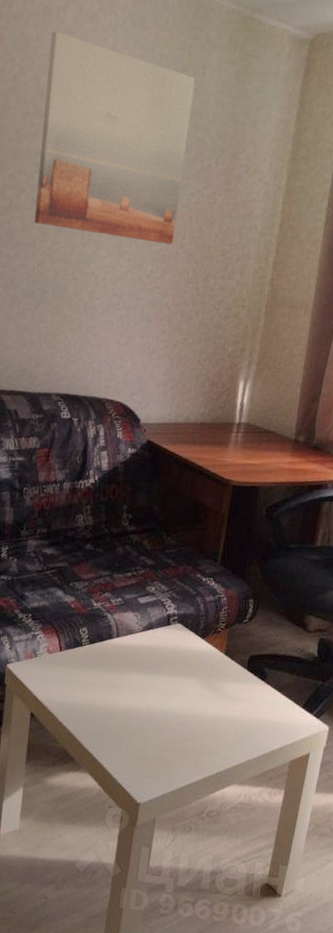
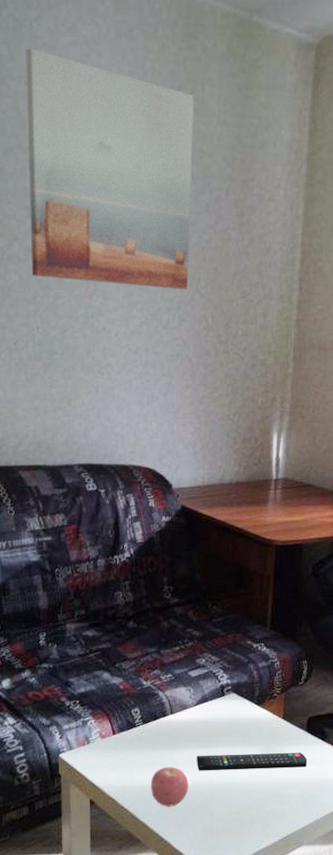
apple: none [90,688,128,729] -> present [151,767,189,807]
remote control: none [137,681,246,706] -> present [197,752,308,771]

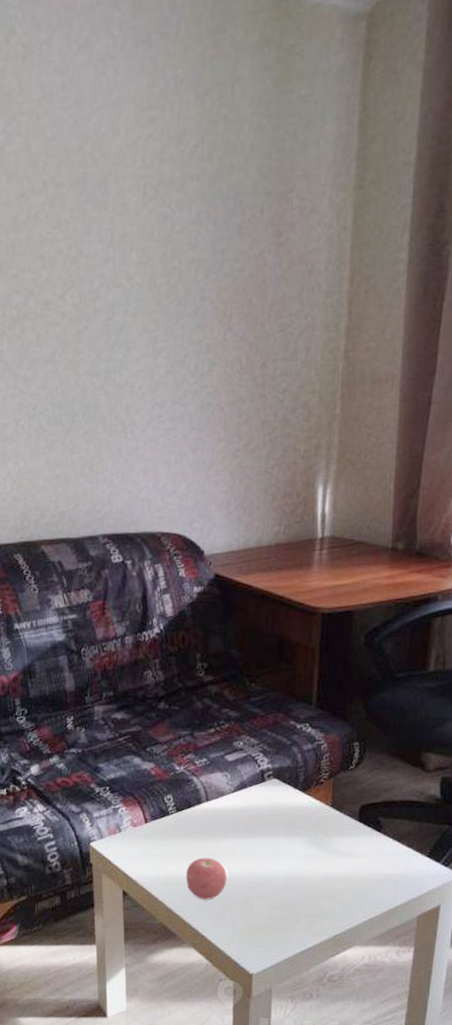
wall art: present [26,48,195,290] -> none [36,75,223,333]
remote control: present [197,752,308,771] -> none [235,844,360,863]

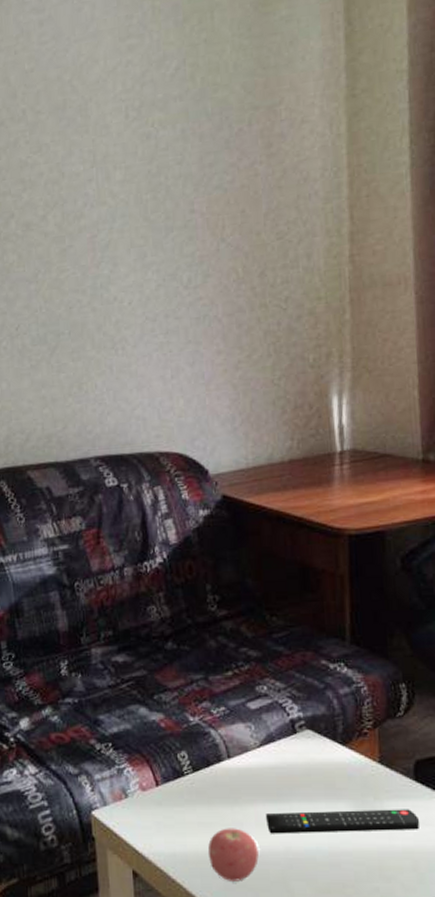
remote control: none [235,844,360,863] -> present [266,809,420,834]

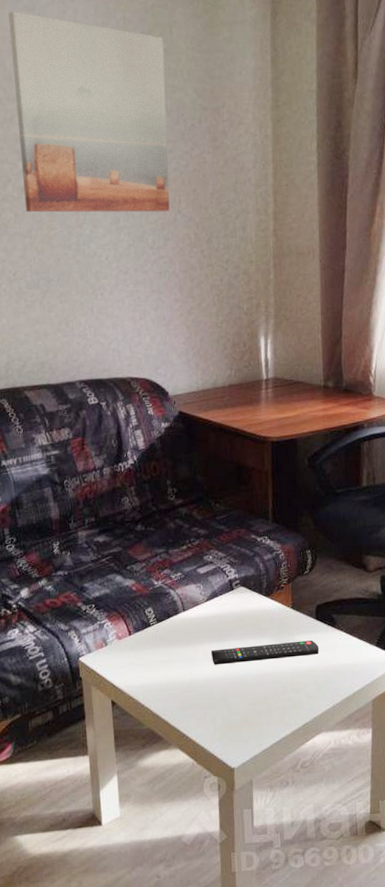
wall art: none [14,15,210,252] -> present [8,11,170,213]
apple: present [208,828,259,882] -> none [169,662,206,702]

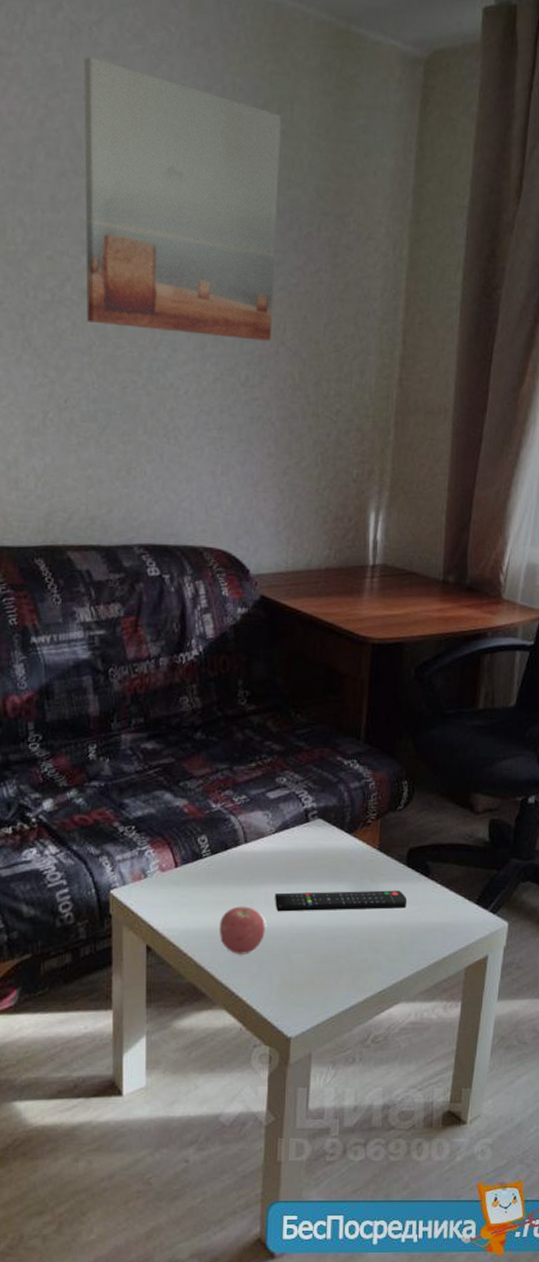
apple: none [169,662,206,702] -> present [220,906,265,954]

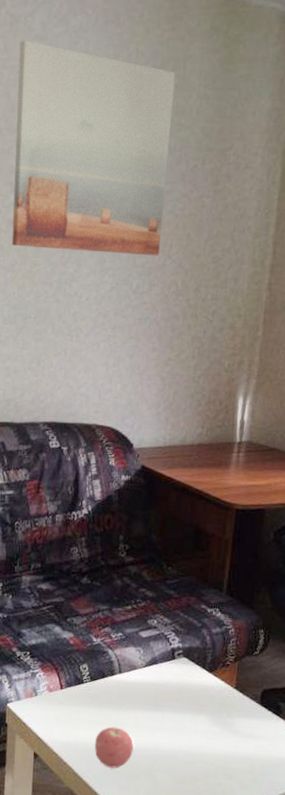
remote control: present [275,890,408,912] -> none [143,718,260,743]

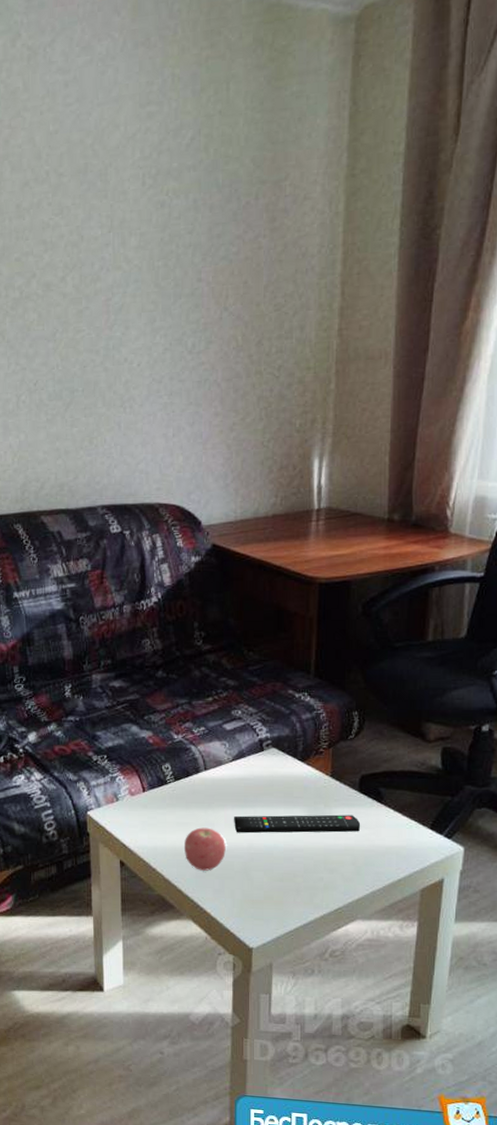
wall art: present [11,40,176,256] -> none [40,75,219,312]
remote control: none [143,718,260,743] -> present [234,814,361,833]

